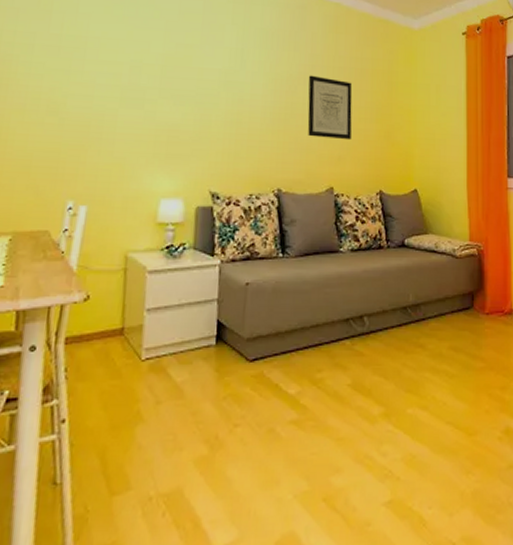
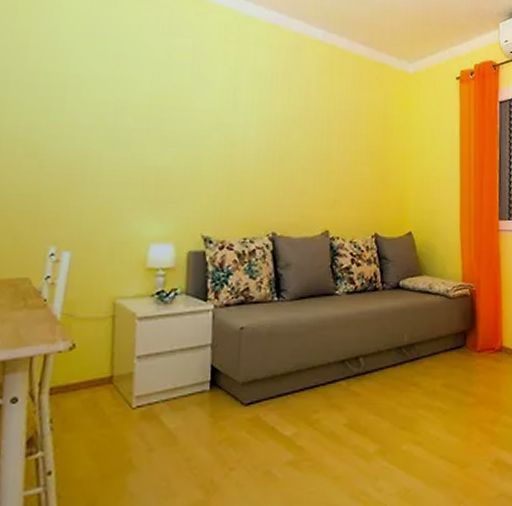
wall art: present [307,75,353,140] -> none [302,118,348,184]

